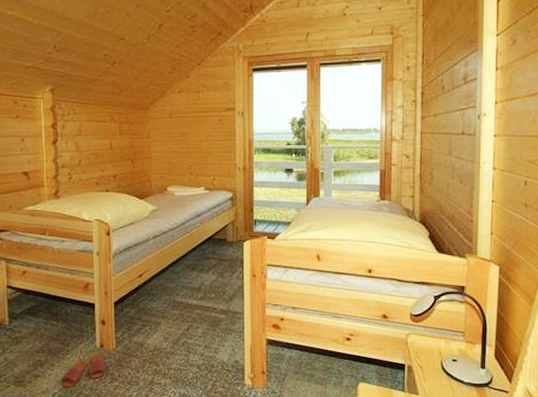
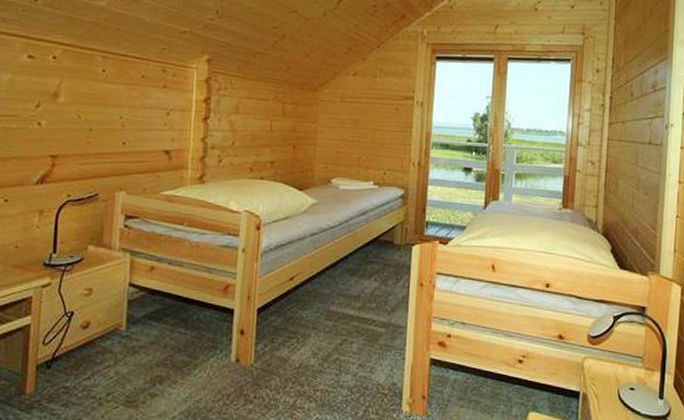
slippers: present [62,354,106,388] -> none [184,370,240,411]

